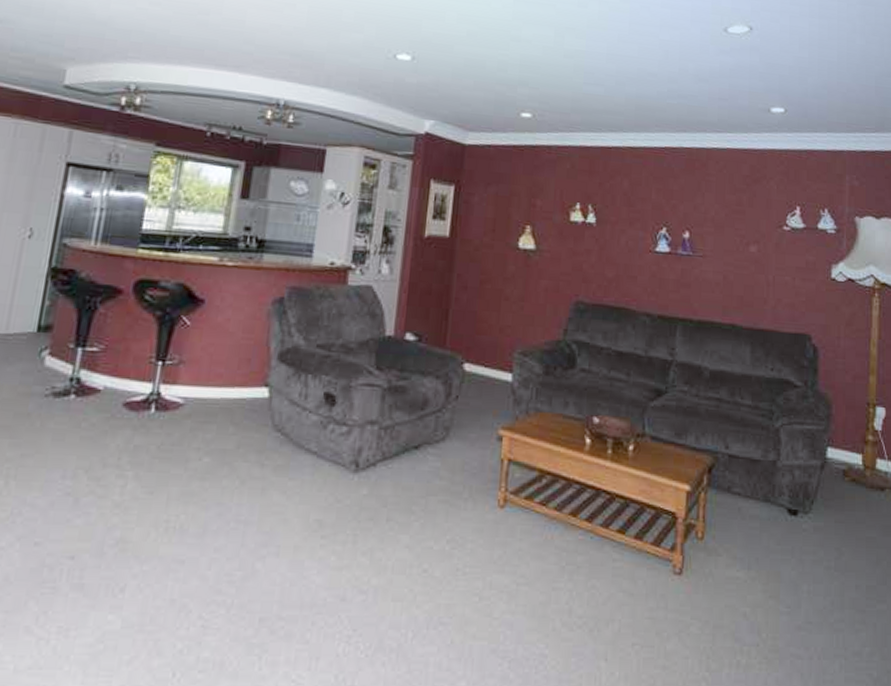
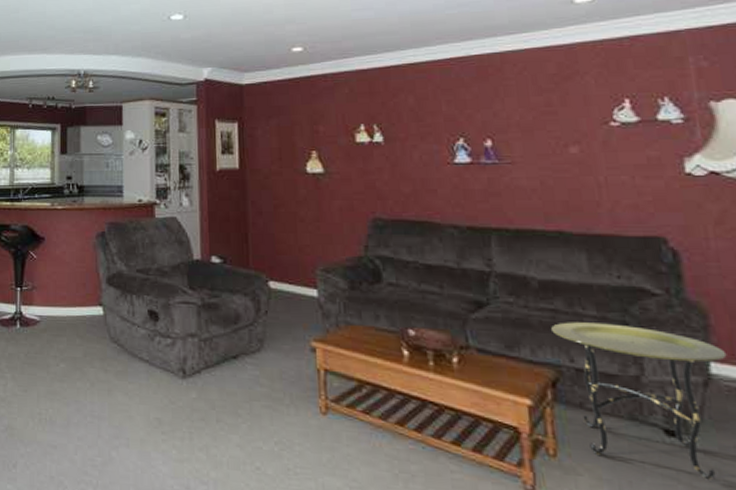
side table: none [715,410,840,553] -> present [551,322,727,481]

